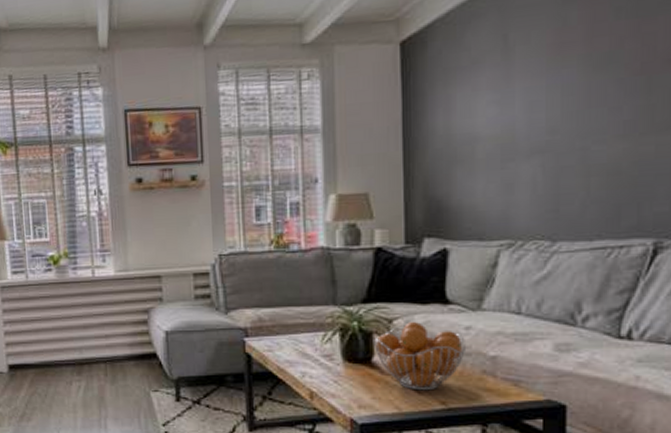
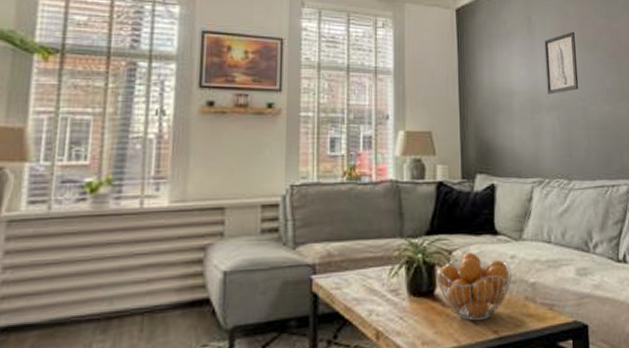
wall art: none [526,45,578,136] -> present [544,31,579,94]

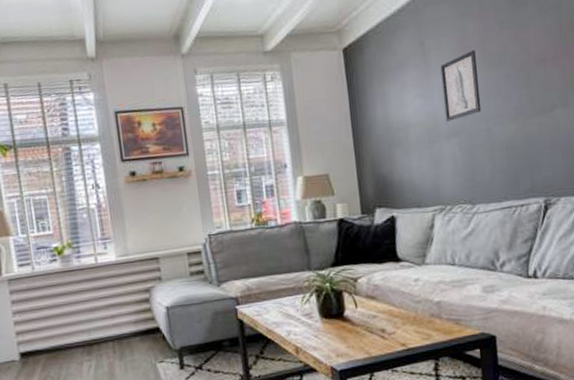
fruit basket: present [435,253,513,321] -> none [343,279,417,337]

